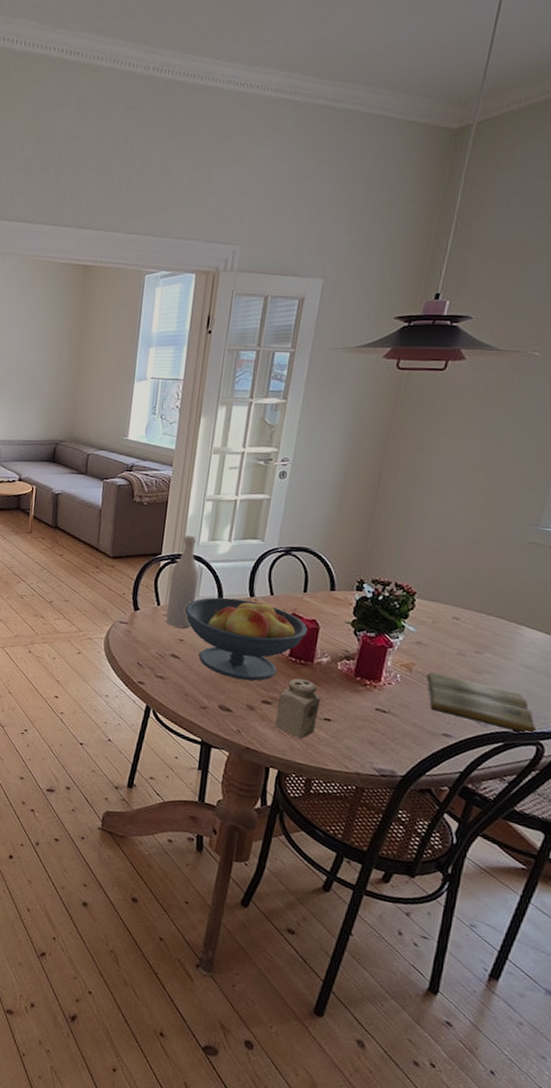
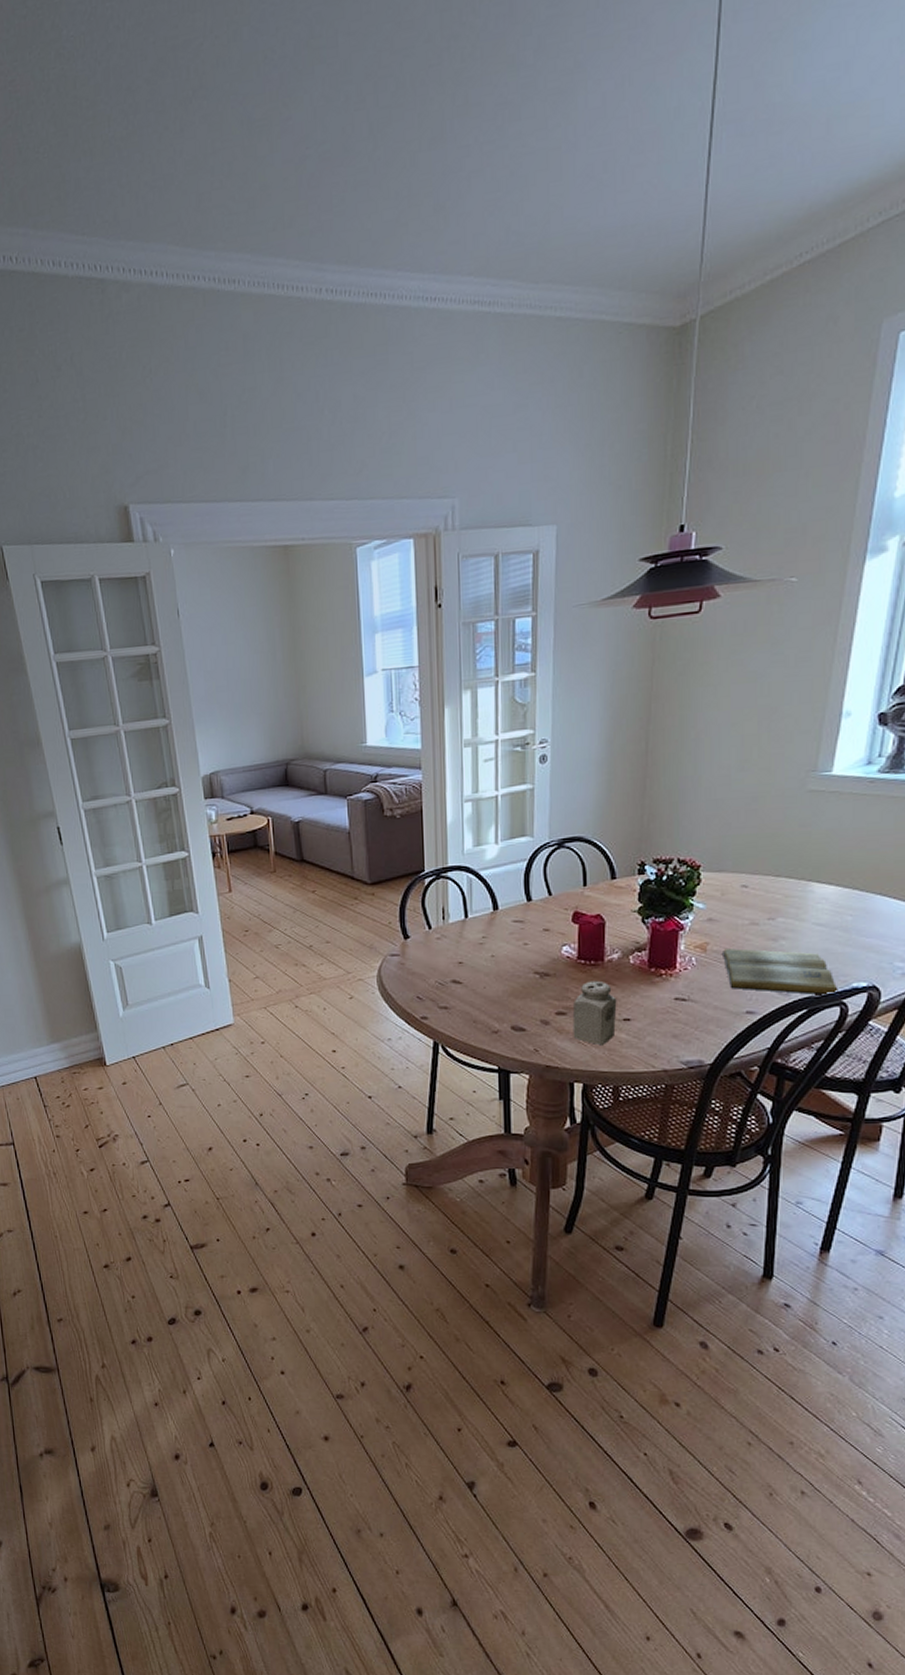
wine bottle: present [166,536,200,628] -> none [437,845,471,950]
fruit bowl: present [185,597,308,681] -> none [459,901,594,995]

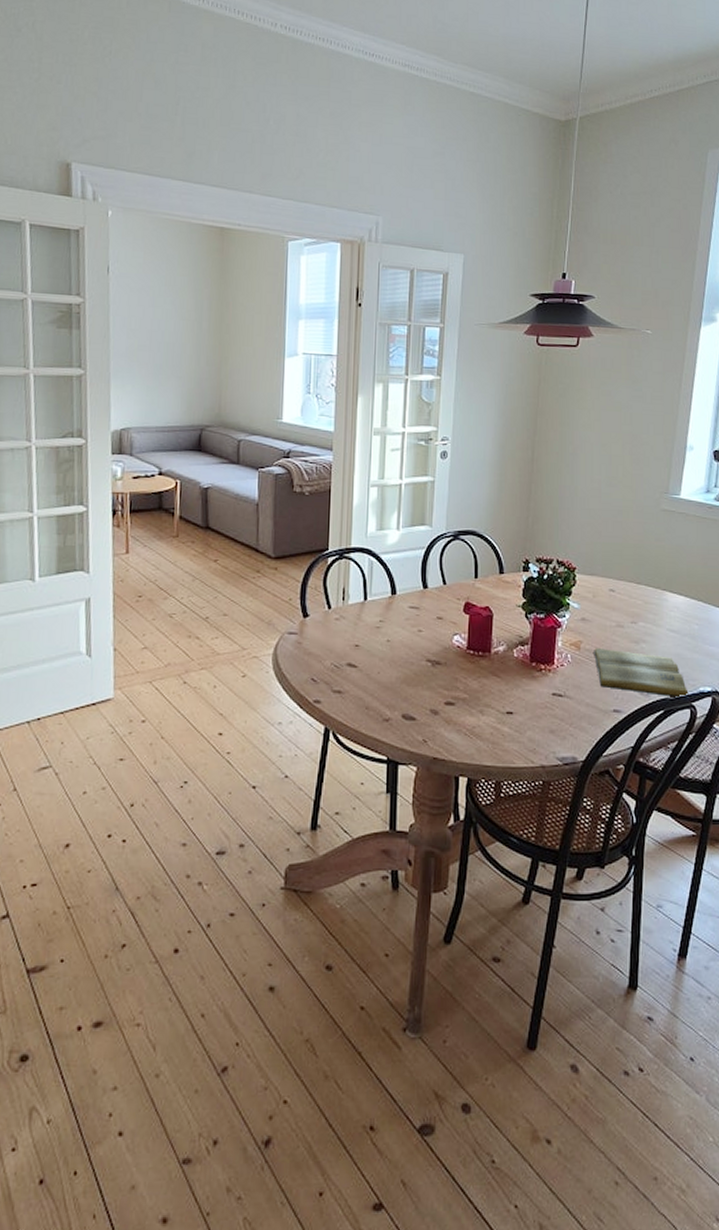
salt shaker: present [572,980,617,1046] -> none [460,672,501,739]

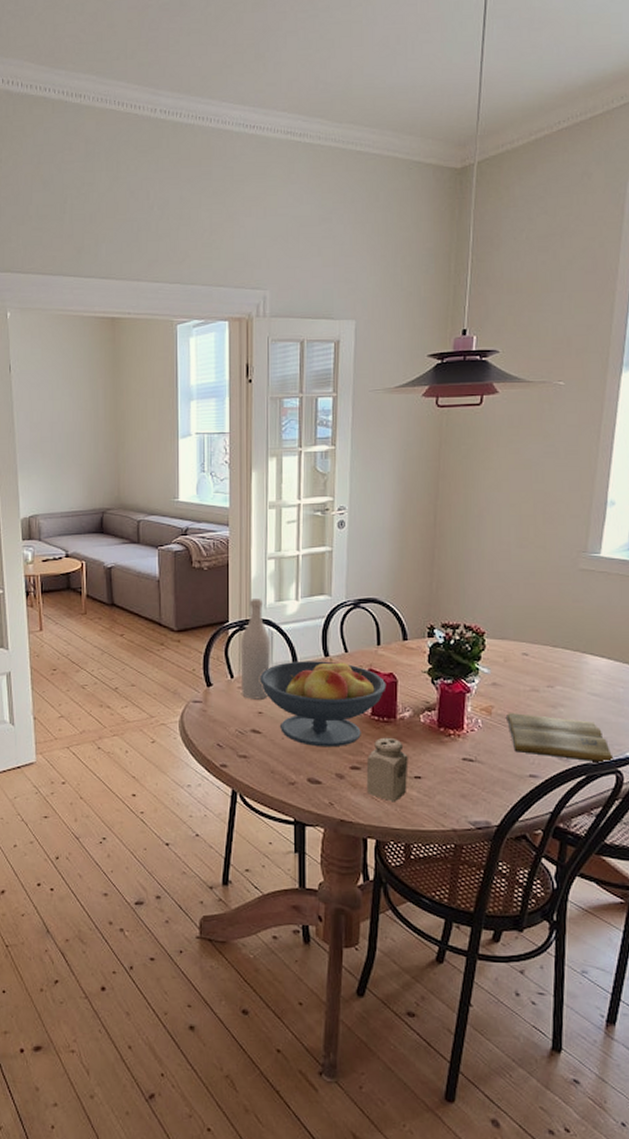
wine bottle: none [338,527,371,632] -> present [240,599,271,700]
fruit bowl: none [358,589,483,682] -> present [260,657,387,748]
salt shaker: none [460,672,501,739] -> present [366,737,408,802]

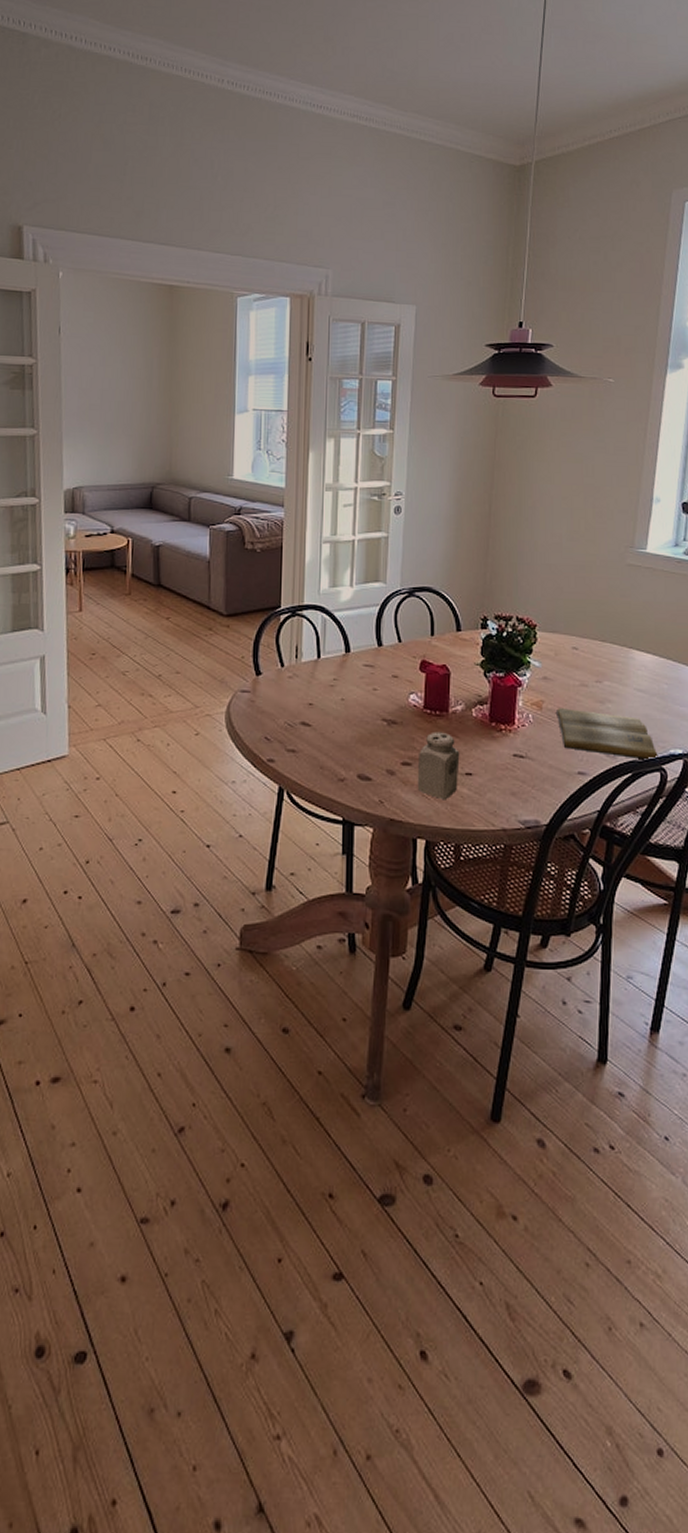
wine bottle: present [240,599,271,700] -> none [291,584,324,690]
fruit bowl: present [260,657,387,748] -> none [311,646,439,742]

